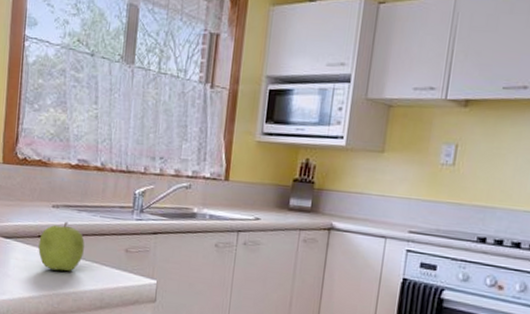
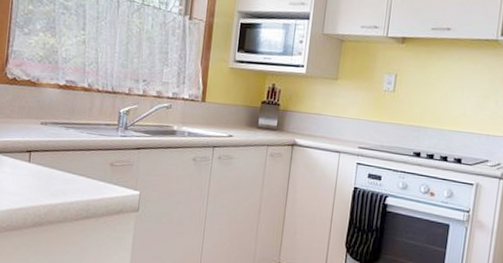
fruit: present [38,221,85,271] -> none [26,137,72,184]

